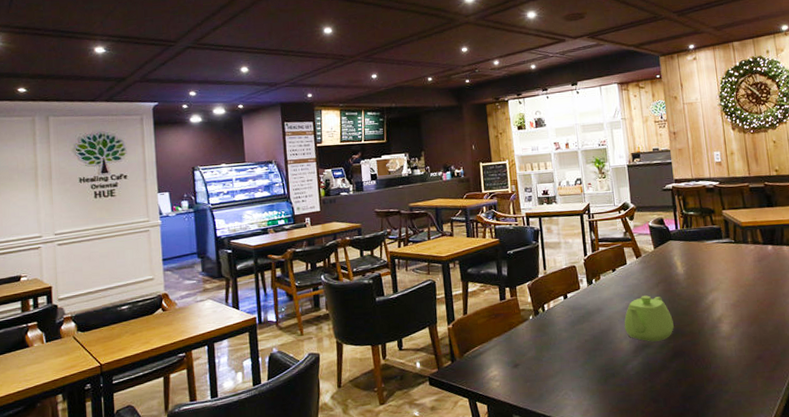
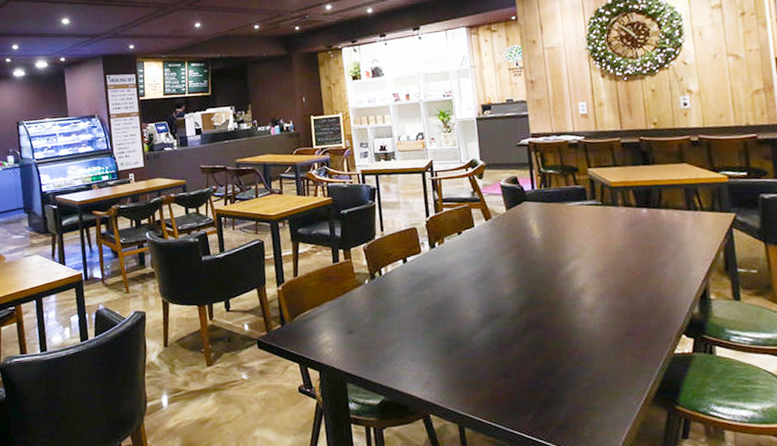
teapot: present [624,295,674,342] -> none [470,261,528,312]

